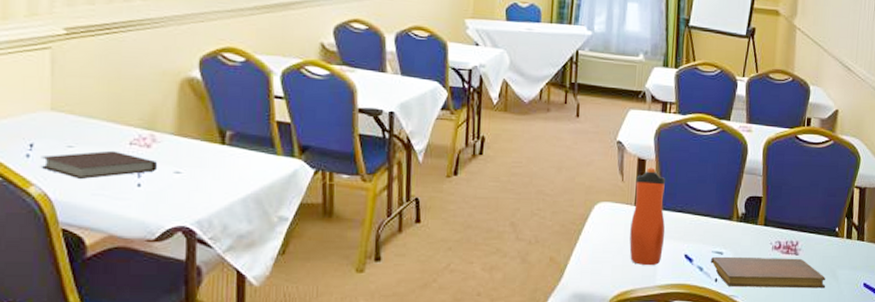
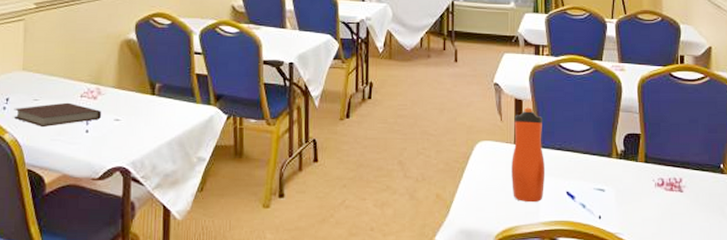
notebook: present [711,256,826,289] -> none [593,193,715,227]

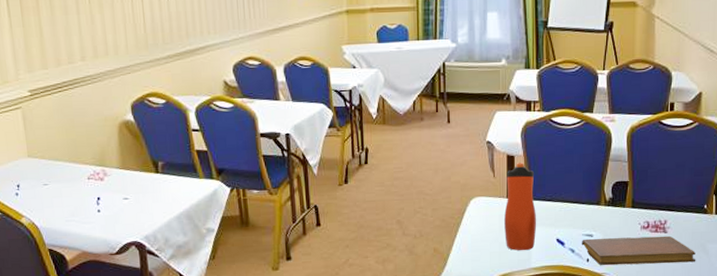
notebook: present [13,102,102,127] -> none [26,185,111,209]
notebook: none [593,193,715,227] -> present [582,235,696,266]

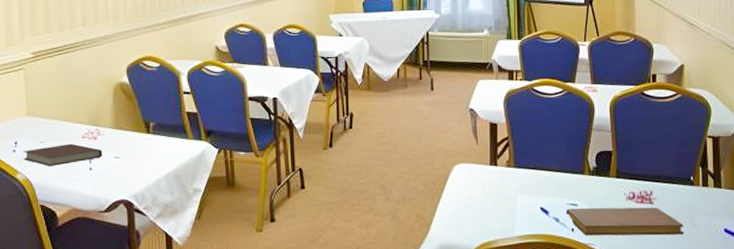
notebook: none [26,185,111,209] -> present [23,143,103,166]
water bottle: present [504,163,537,251] -> none [488,130,521,219]

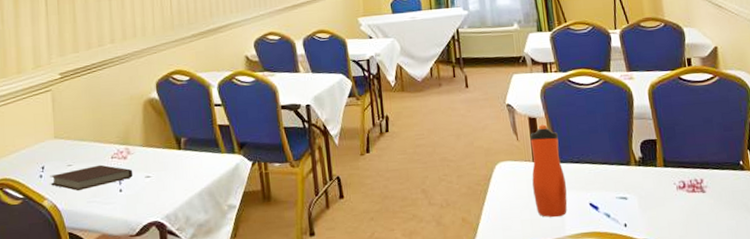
water bottle: none [488,130,521,219] -> present [530,124,568,218]
notebook: present [566,207,684,236] -> none [616,195,742,231]

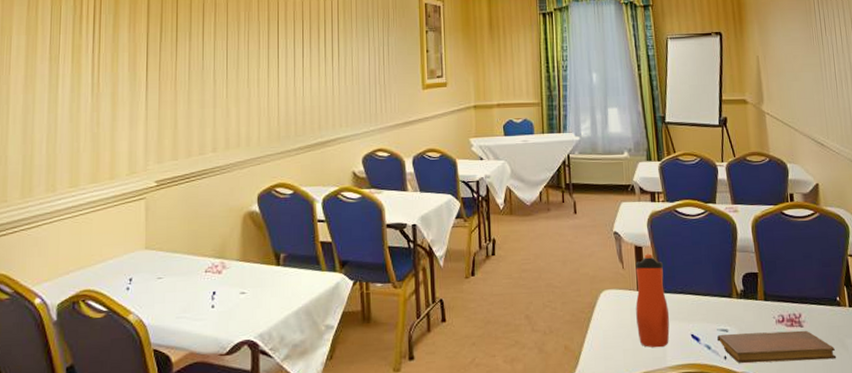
notebook: present [50,164,133,191] -> none [137,278,227,305]
notebook: none [616,195,742,231] -> present [717,330,837,364]

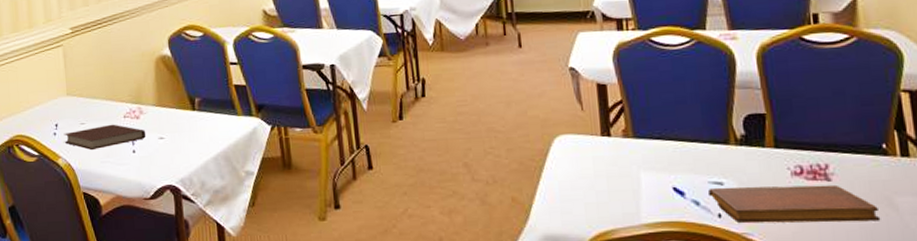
notebook: none [137,278,227,305] -> present [63,124,146,150]
water bottle: present [635,254,670,348] -> none [598,92,645,202]

